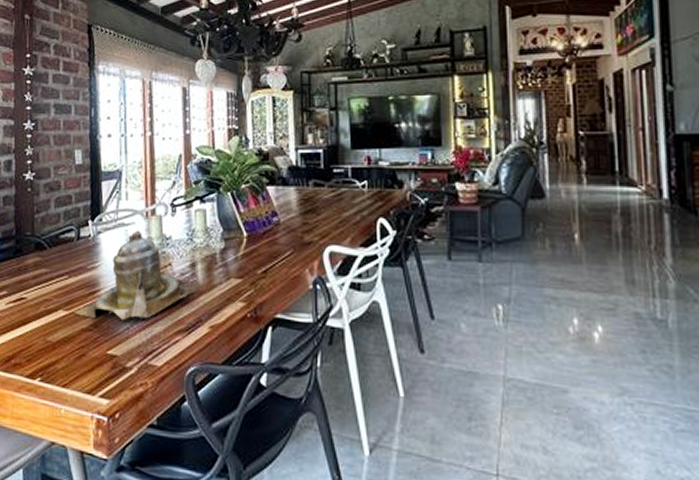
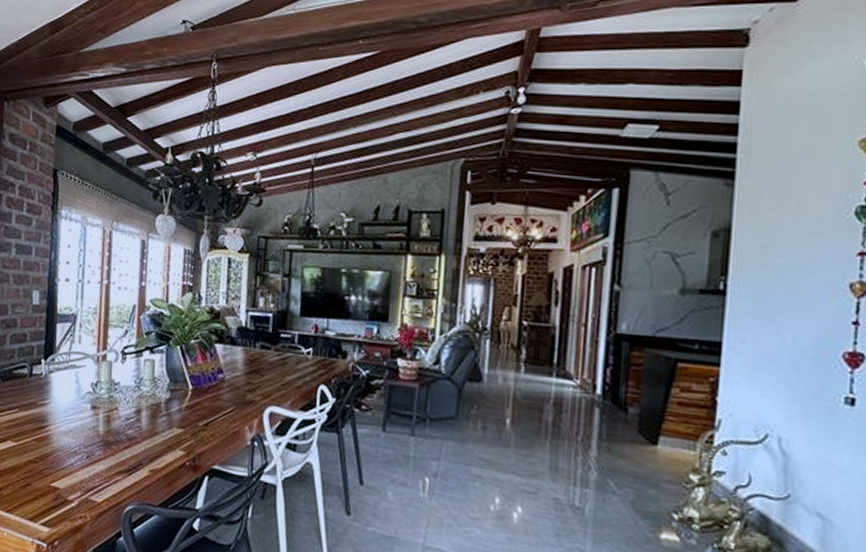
teapot: present [74,230,204,321] -> none [22,373,147,458]

